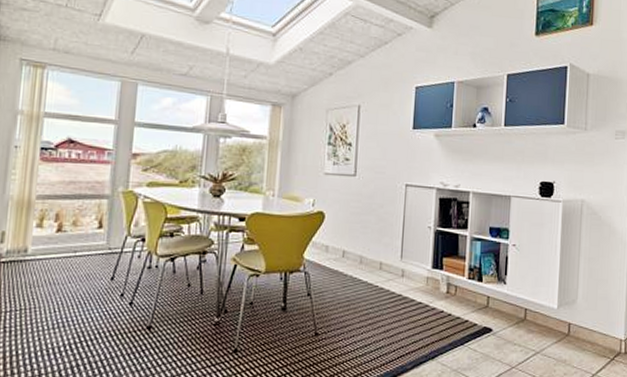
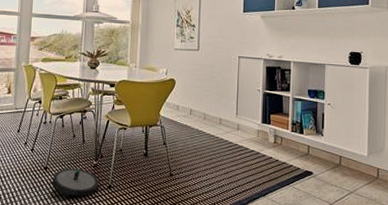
robot vacuum: none [155,327,222,366] -> present [51,168,99,198]

